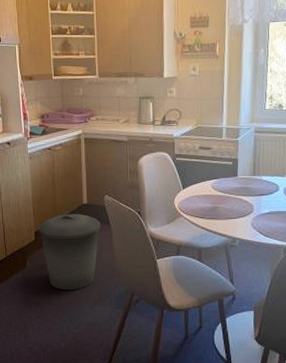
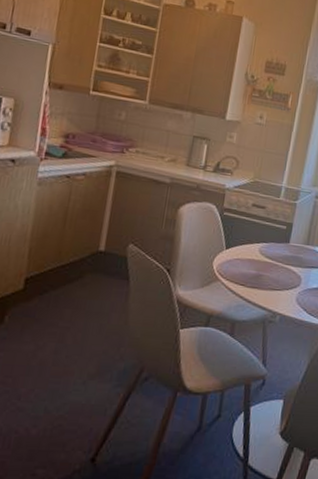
trash can: present [38,213,101,290] -> none [30,260,118,359]

